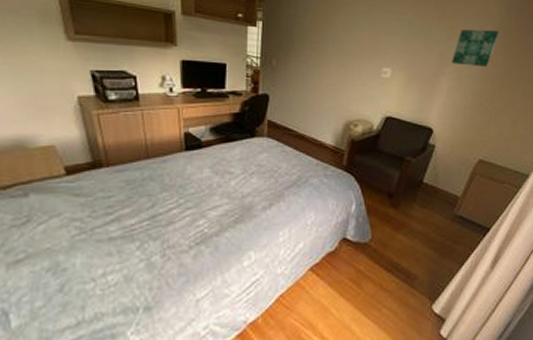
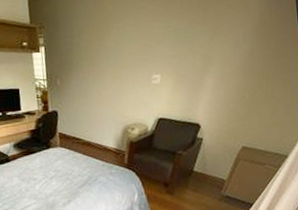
wall art: present [451,29,499,67] -> none [214,24,260,63]

